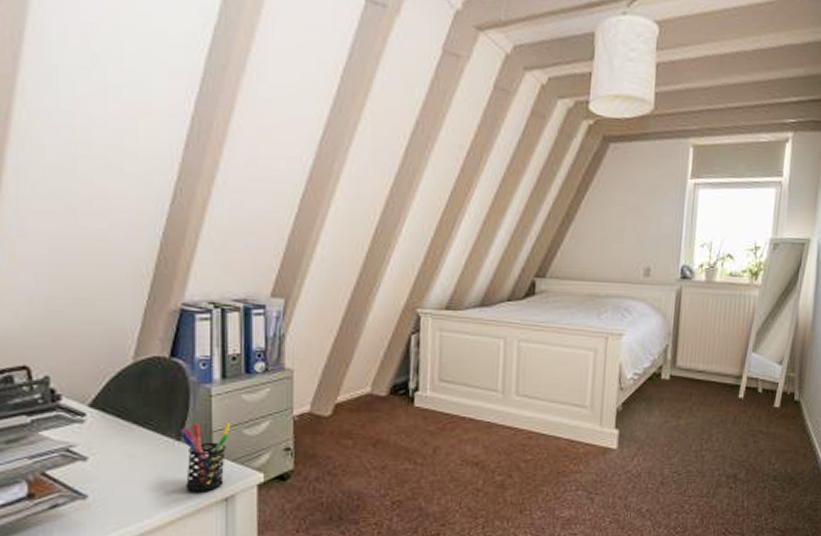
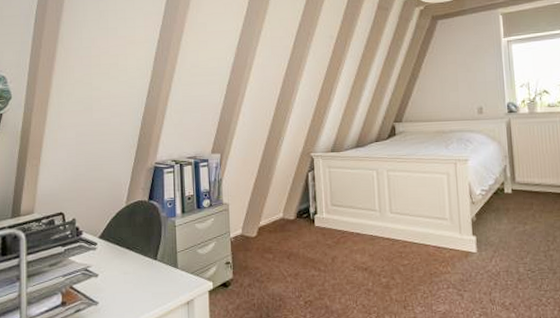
pen holder: present [180,423,231,492] -> none [156,245,189,298]

